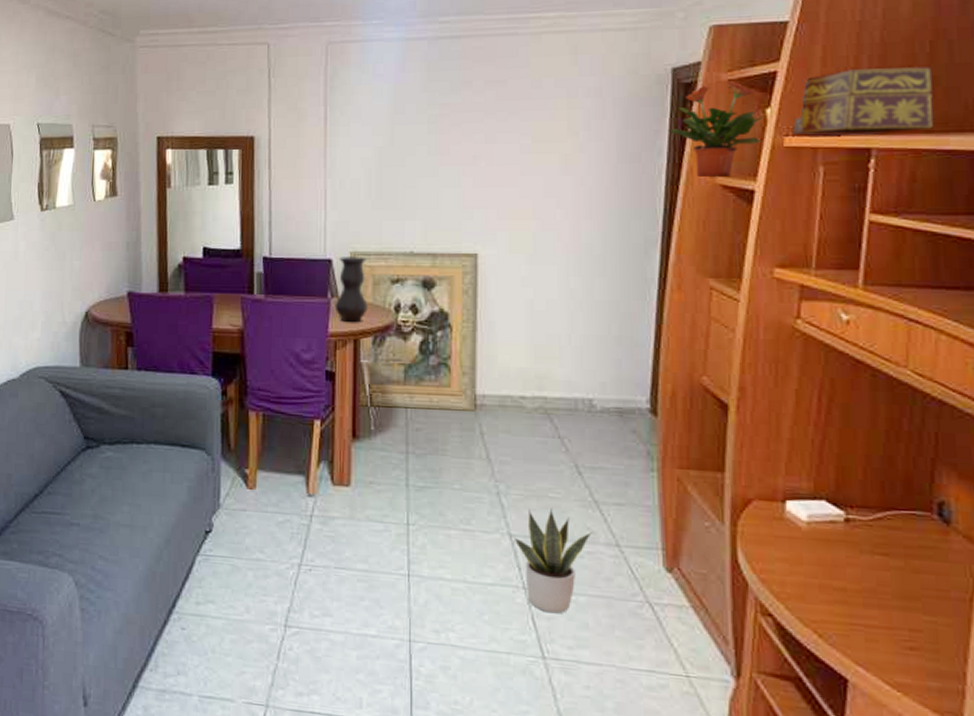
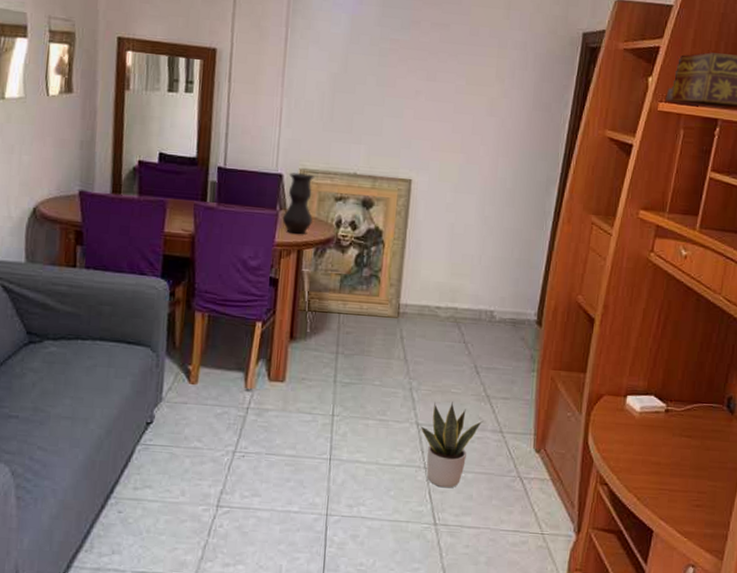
potted plant: present [667,81,766,178] -> none [574,50,648,132]

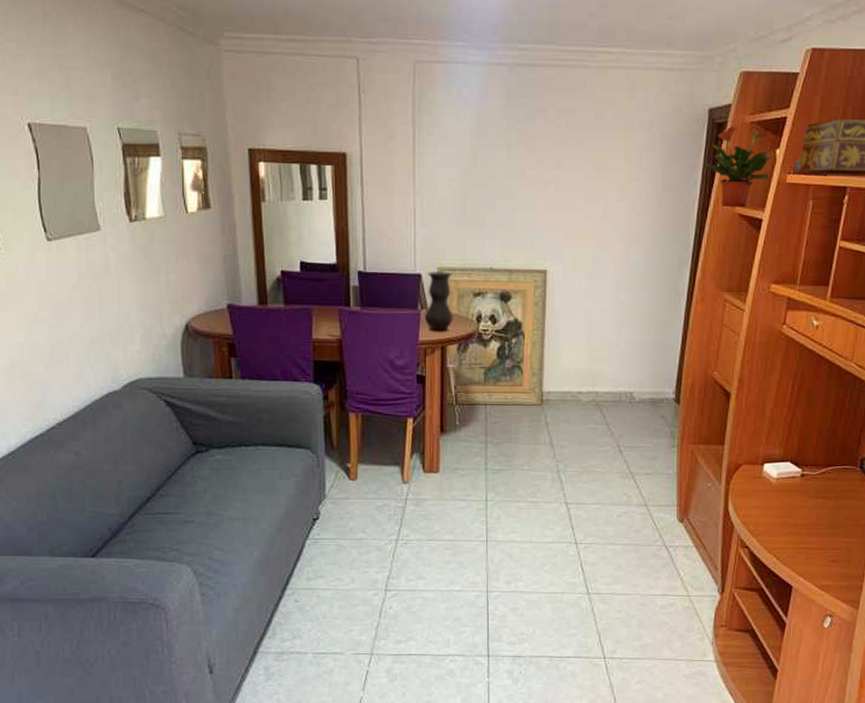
potted plant: present [420,402,484,488] -> none [569,480,629,560]
potted plant: none [574,50,648,132] -> present [702,123,775,208]

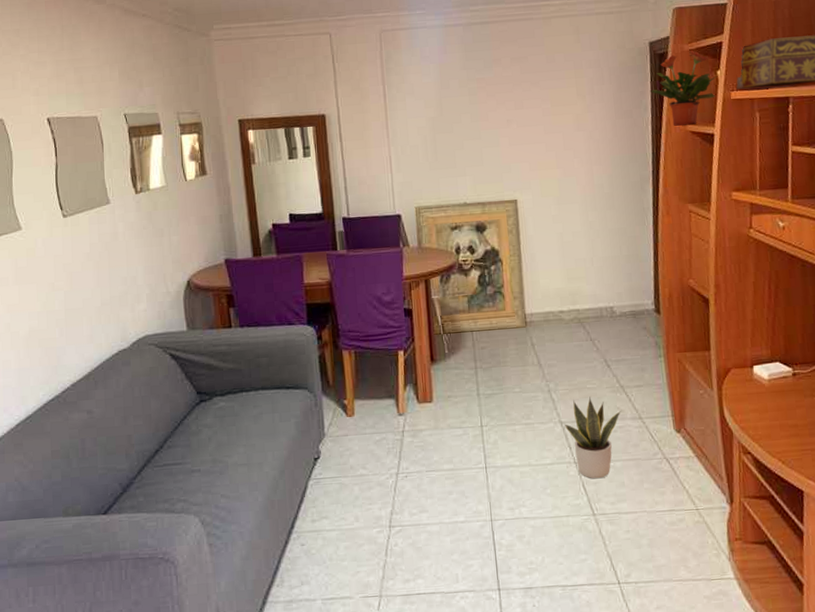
vase: present [424,271,453,331] -> none [406,210,434,266]
potted plant: none [569,480,629,560] -> present [564,397,622,479]

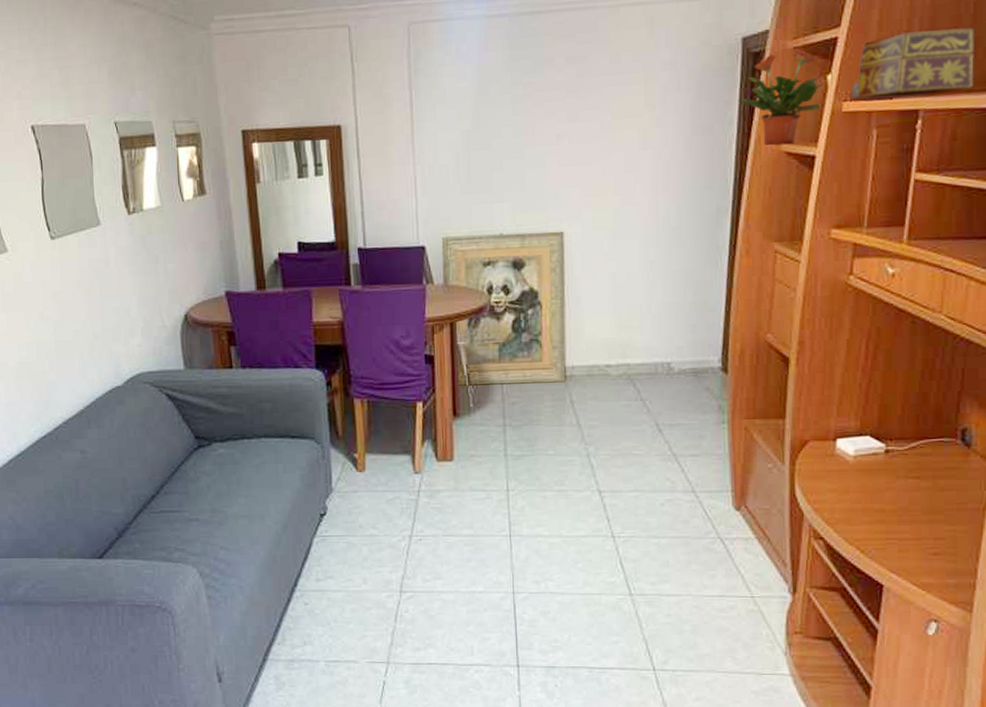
potted plant: present [564,397,622,479] -> none [602,464,673,556]

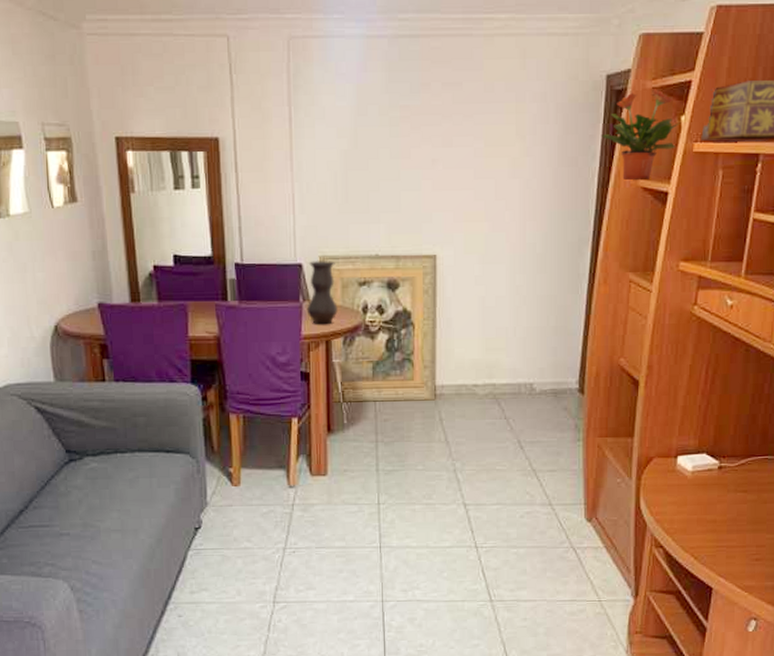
vase: none [430,241,462,306] -> present [306,260,338,324]

